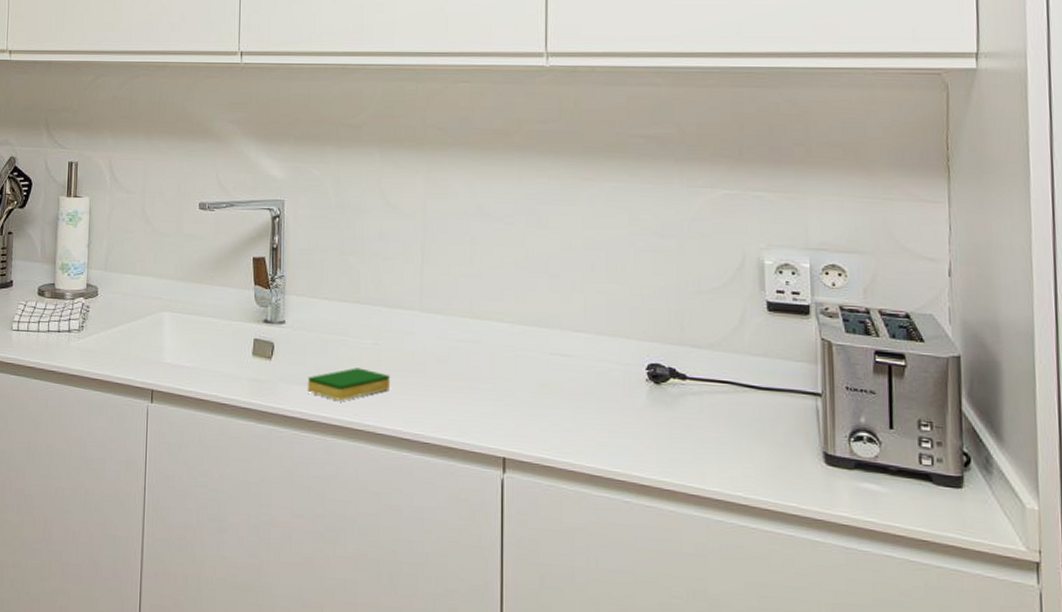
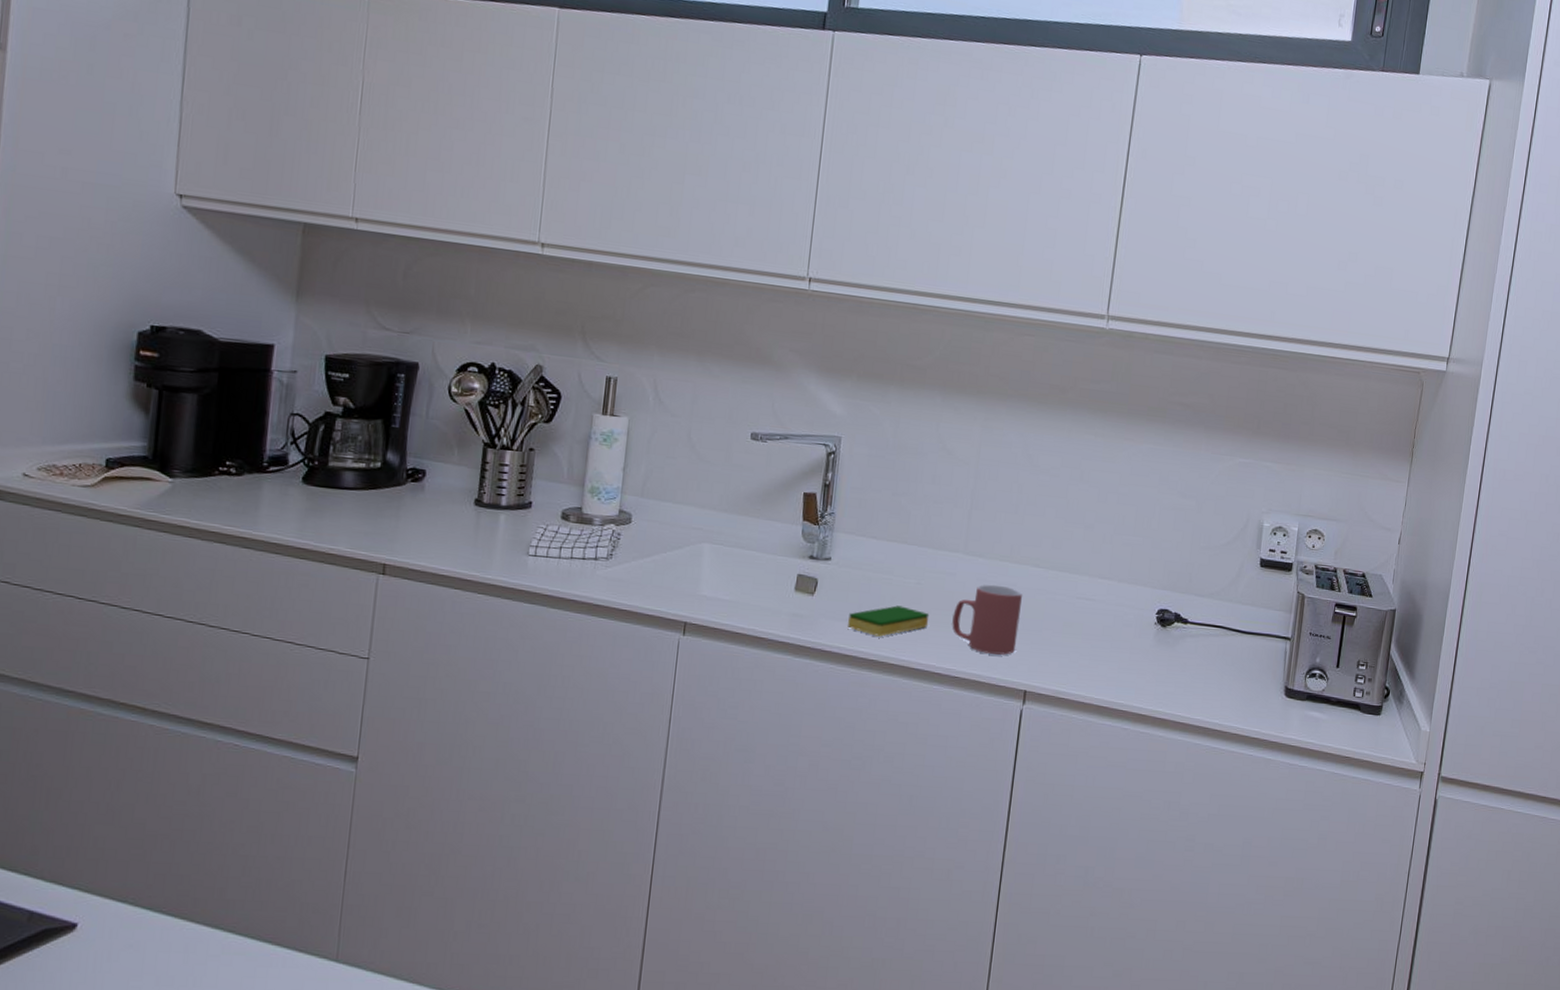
mug: none [415,342,488,418] -> present [952,584,1022,655]

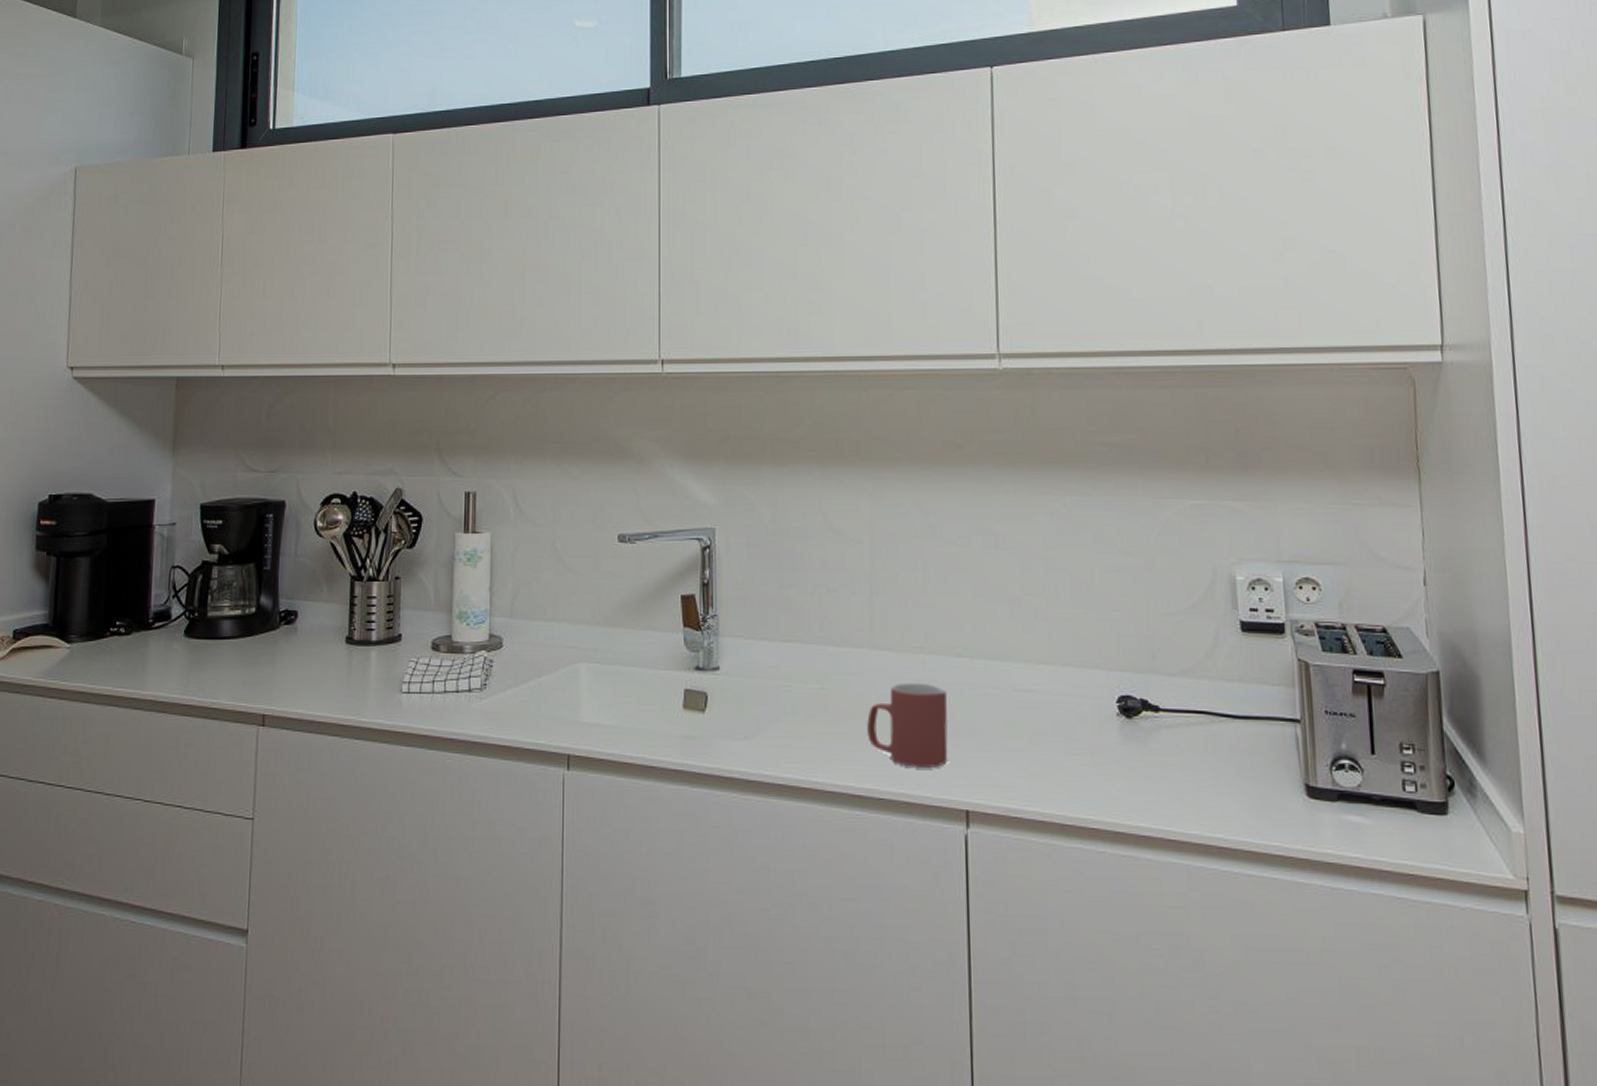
dish sponge: present [848,605,930,637] -> none [747,717,840,756]

